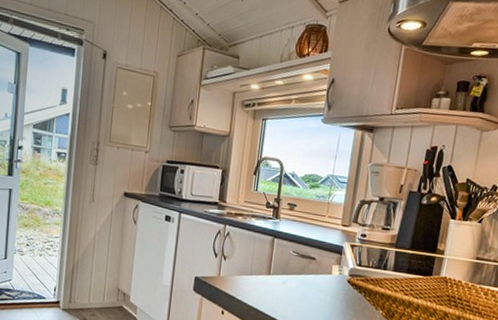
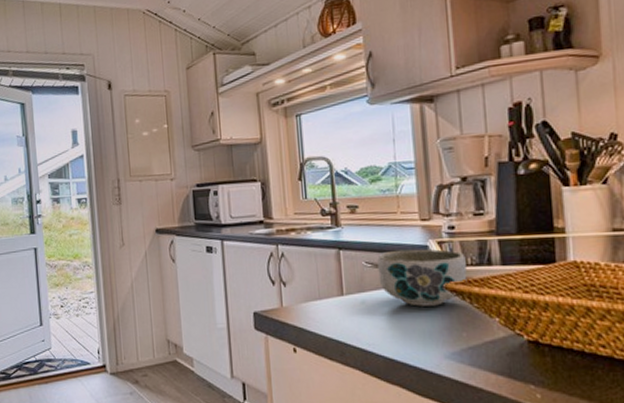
bowl: none [300,246,369,295] -> present [377,249,467,307]

